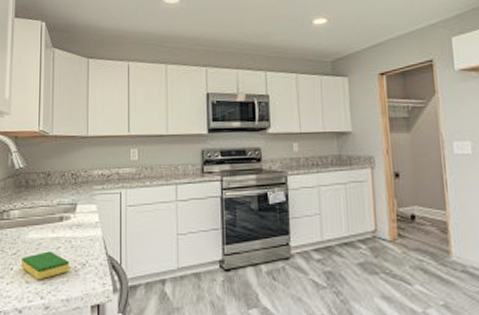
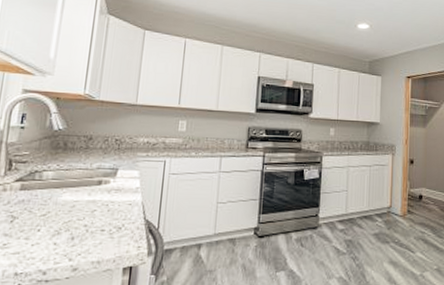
dish sponge: present [22,251,70,280] -> none [50,214,105,242]

